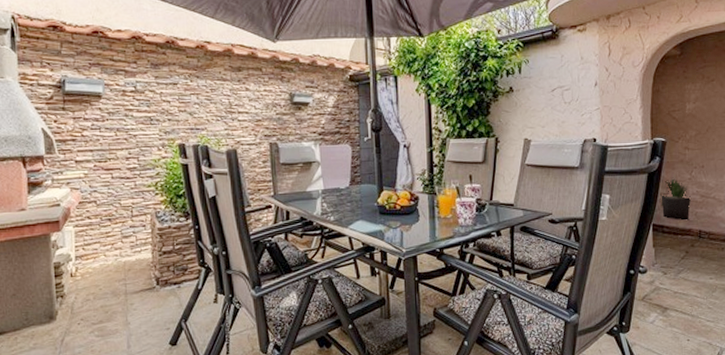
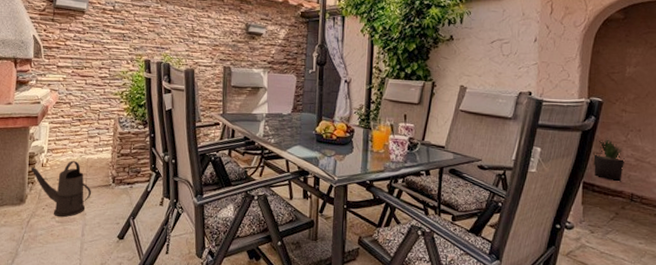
watering can: none [58,266,134,331] -> present [31,161,92,218]

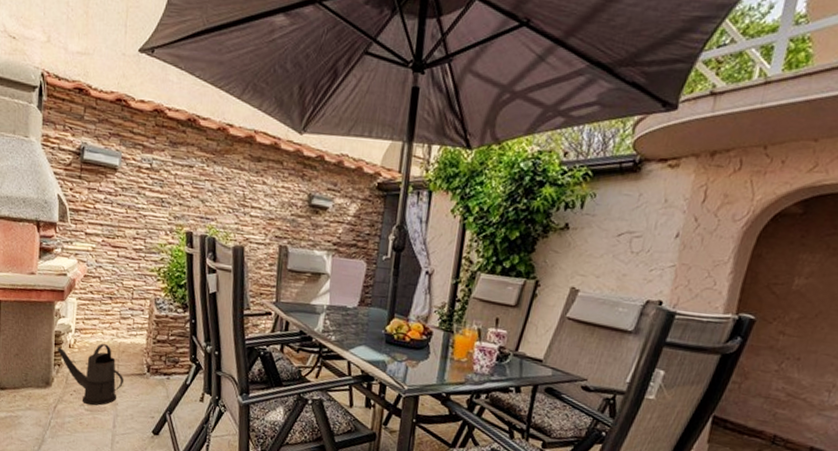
planter: present [593,140,625,182] -> none [730,367,773,420]

